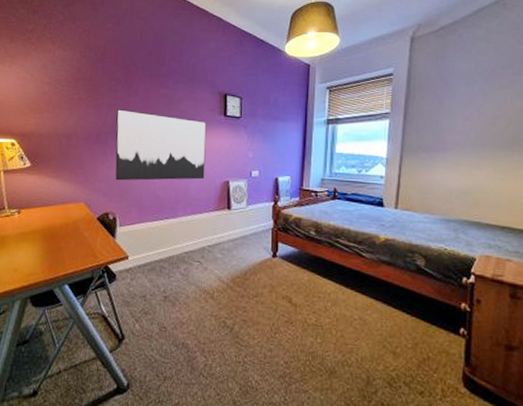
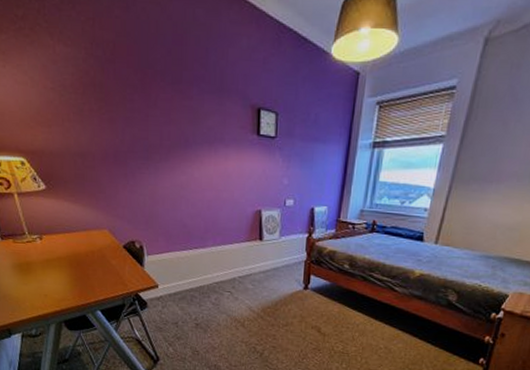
wall art: present [115,109,207,181] -> none [134,124,237,208]

